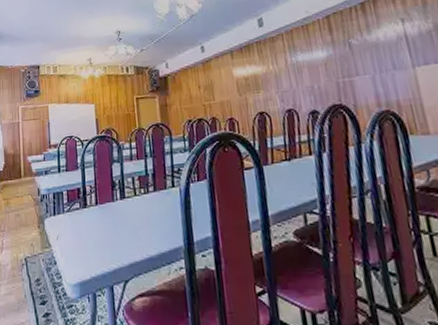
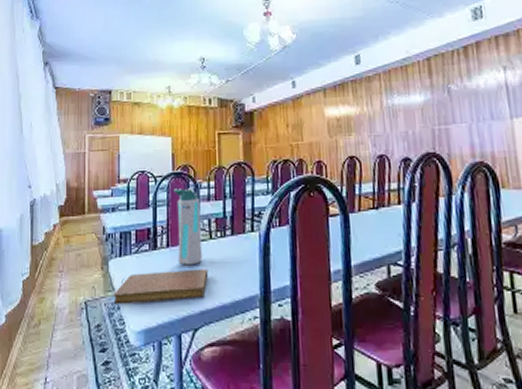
notebook: none [50,223,136,260] -> present [113,268,209,305]
water bottle: none [99,149,128,222] -> present [174,188,202,266]

